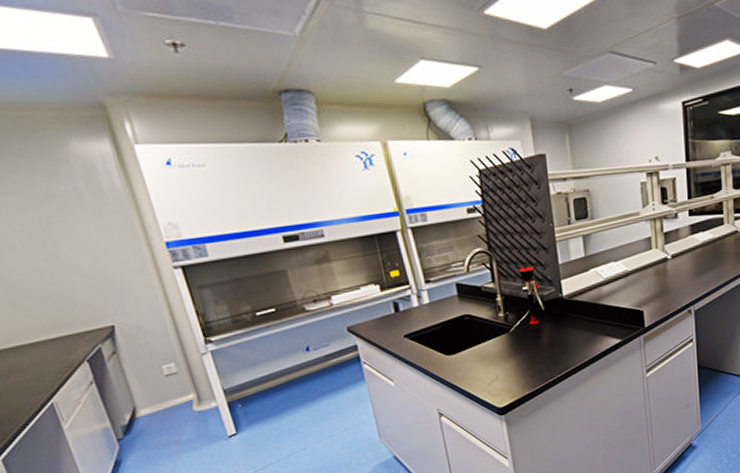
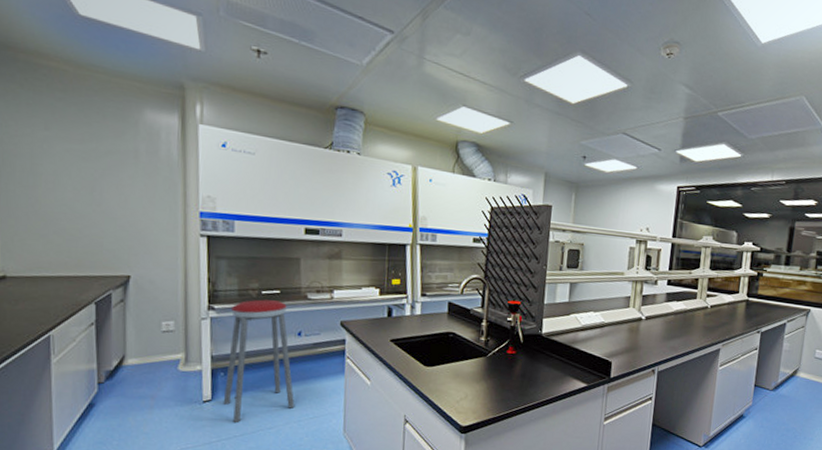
music stool: none [229,319,323,452] -> present [223,299,295,424]

